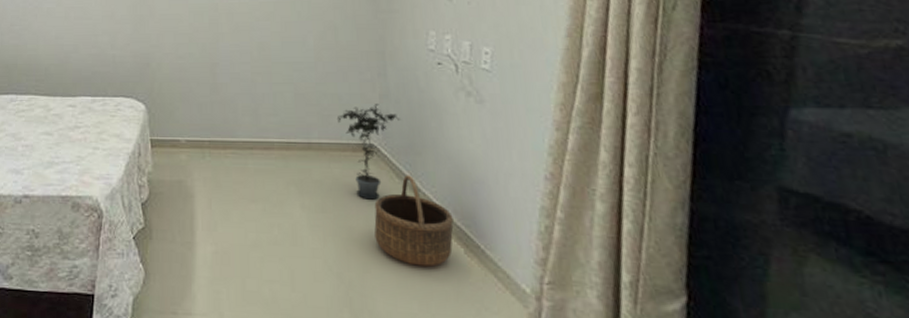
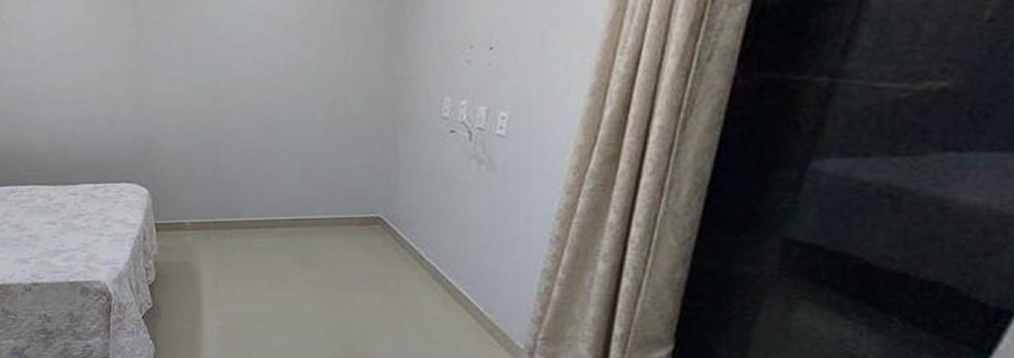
potted plant: present [336,104,400,200] -> none [343,176,409,271]
basket: present [374,175,454,267] -> none [377,245,455,329]

